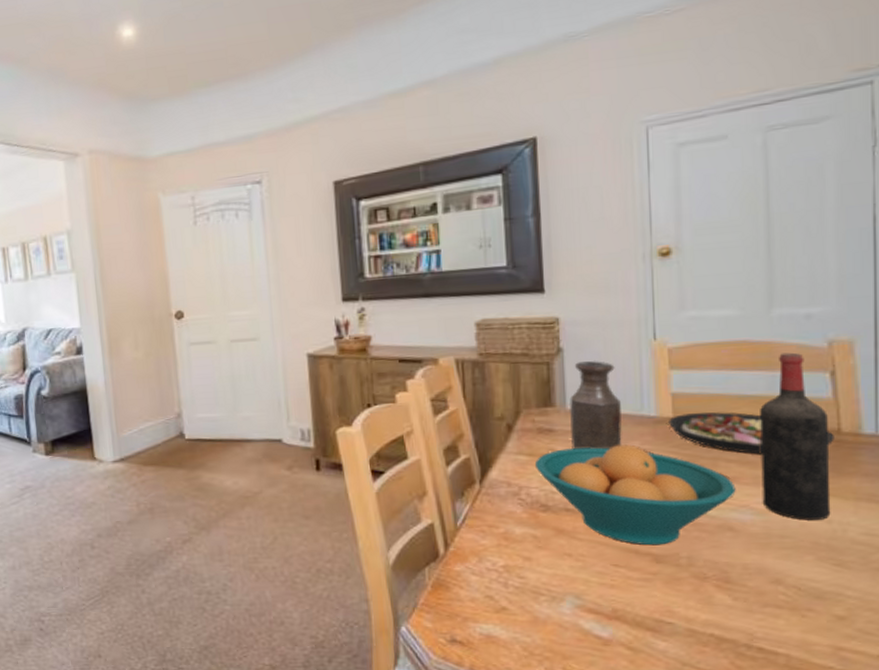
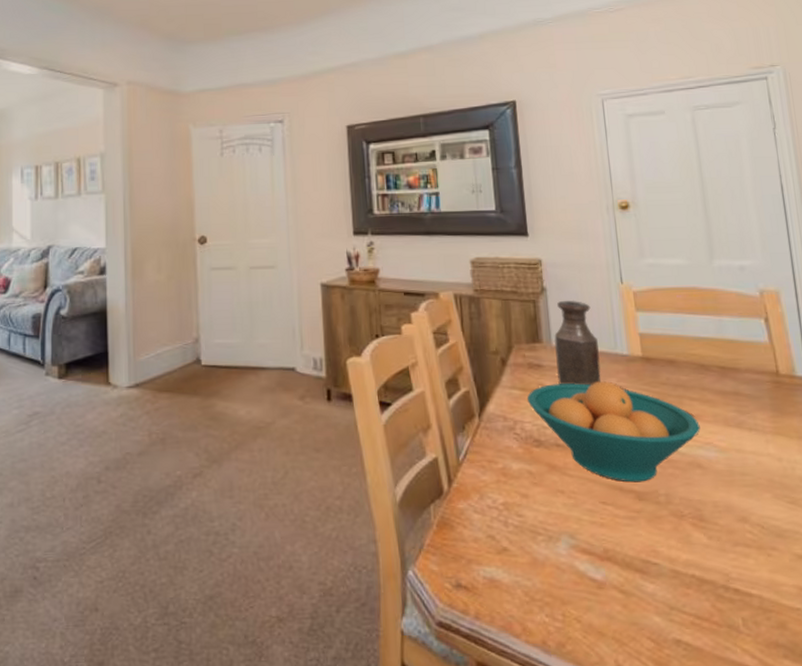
plate: present [669,412,834,454] -> none [639,352,775,393]
wine bottle: present [760,352,831,520] -> none [712,299,780,458]

